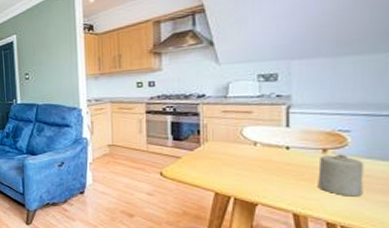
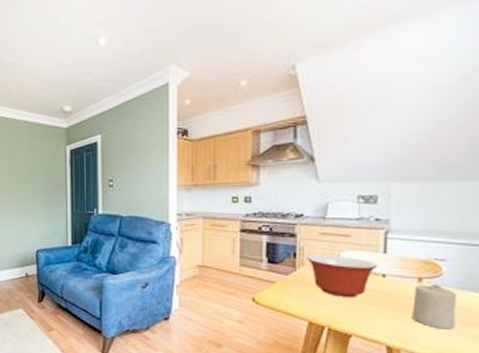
mixing bowl: none [210,130,282,170] -> present [307,254,379,298]

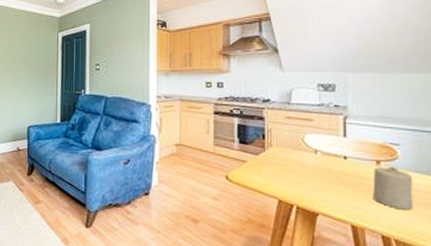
mixing bowl: present [307,254,379,298] -> none [275,136,340,178]

